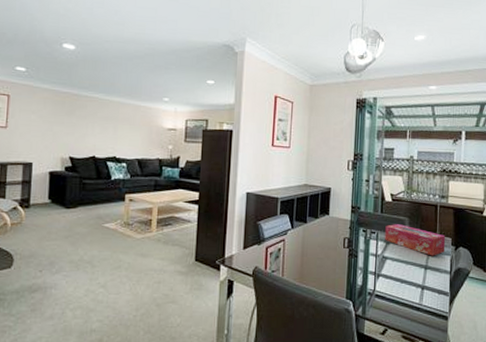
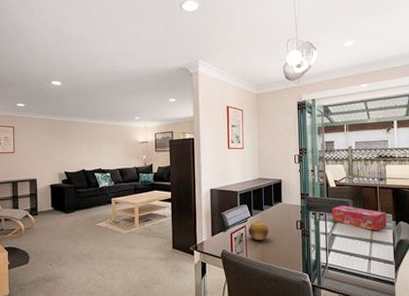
fruit: none [287,235,312,258] -> present [248,221,269,241]

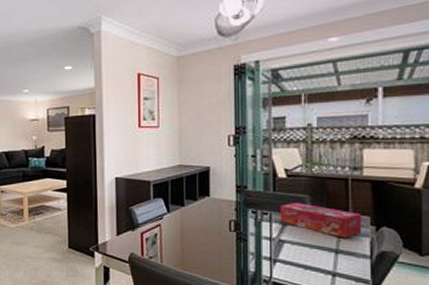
fruit: present [248,221,269,241] -> none [163,220,192,244]

